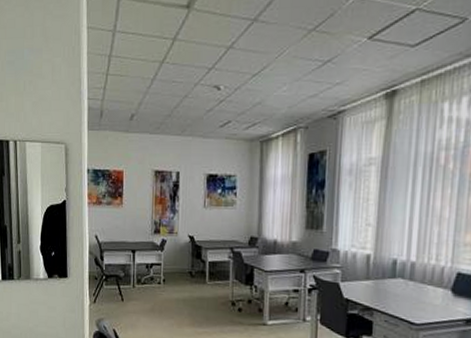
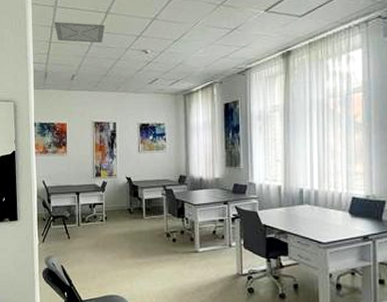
ceiling vent: none [112,49,172,77] -> present [54,21,106,43]

